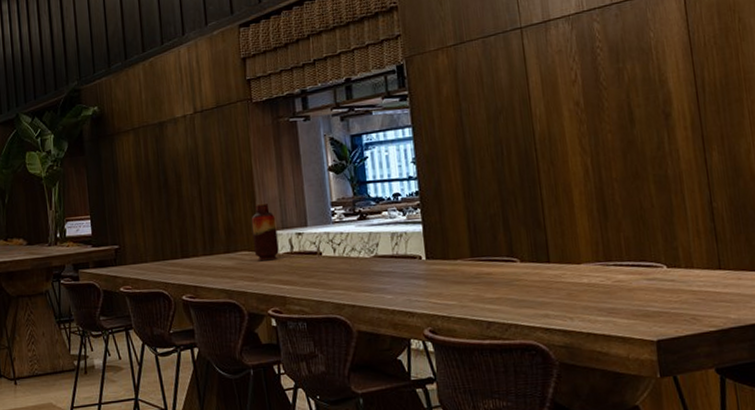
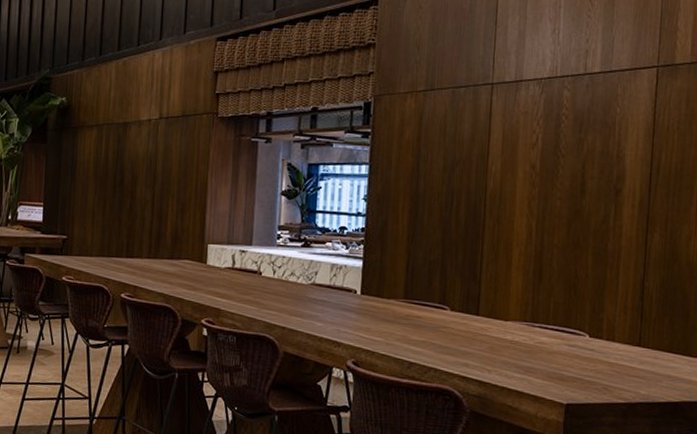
vase: present [251,202,279,262] -> none [197,216,223,273]

